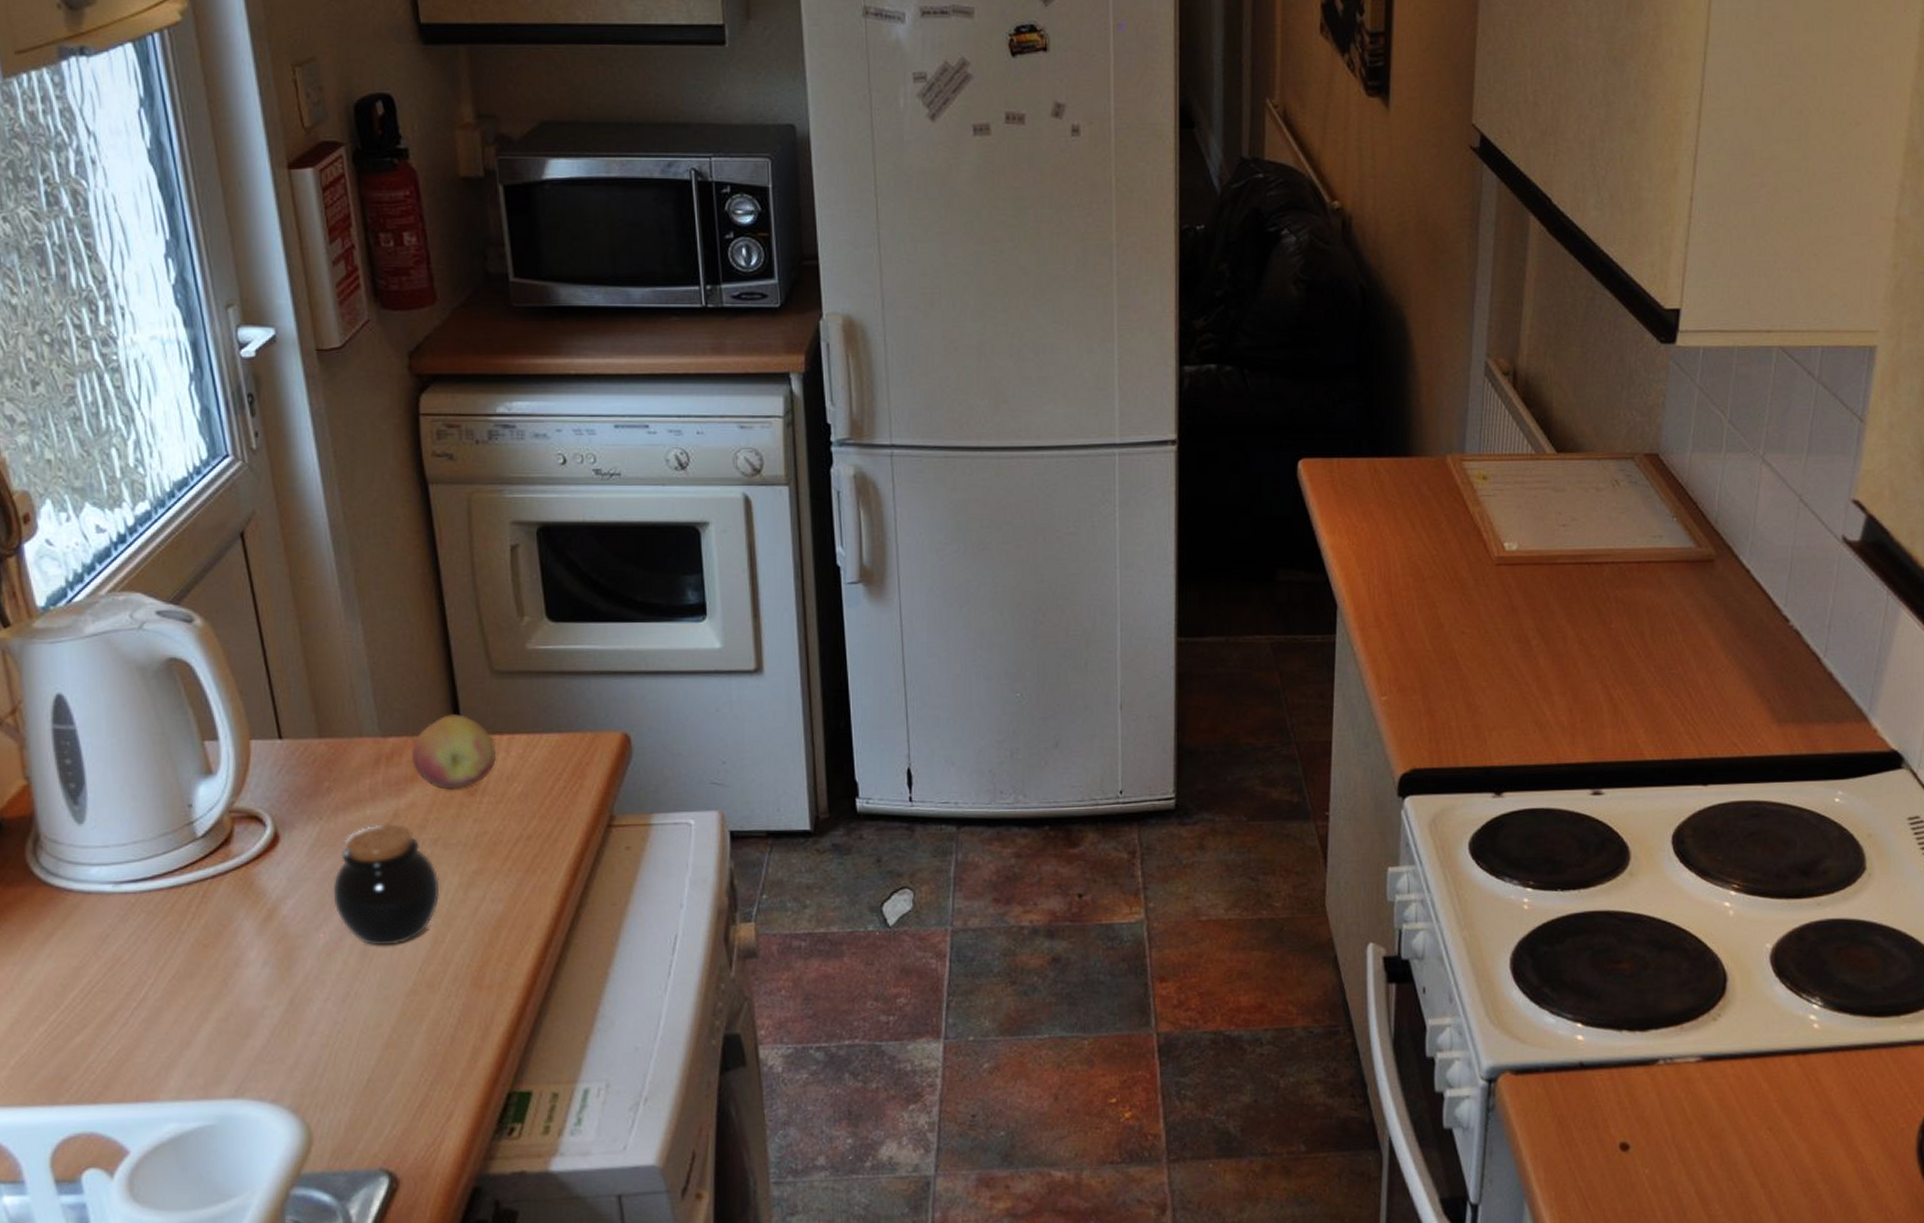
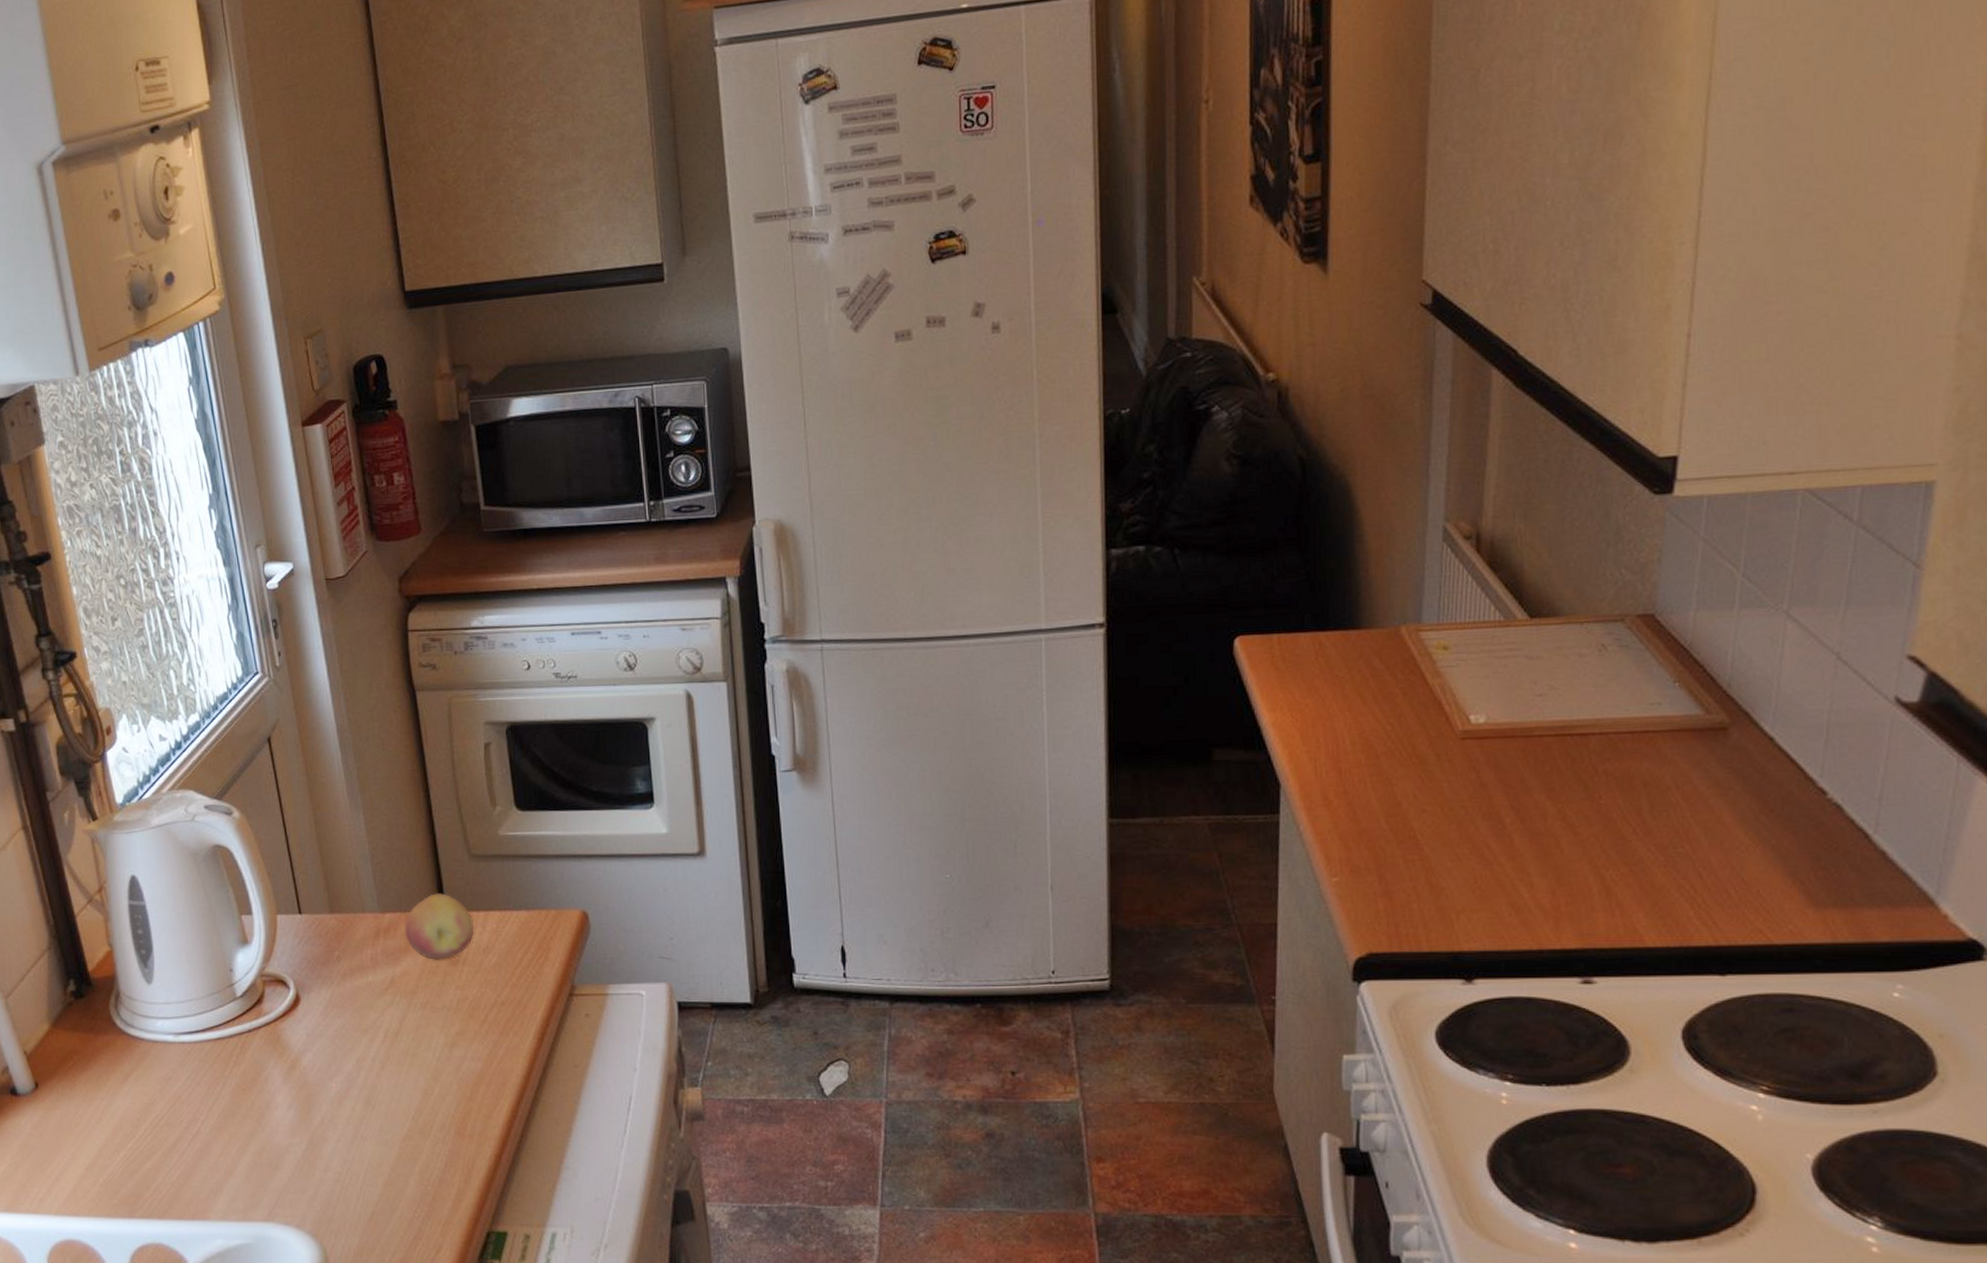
jar: present [332,823,440,946] -> none [342,989,429,1096]

